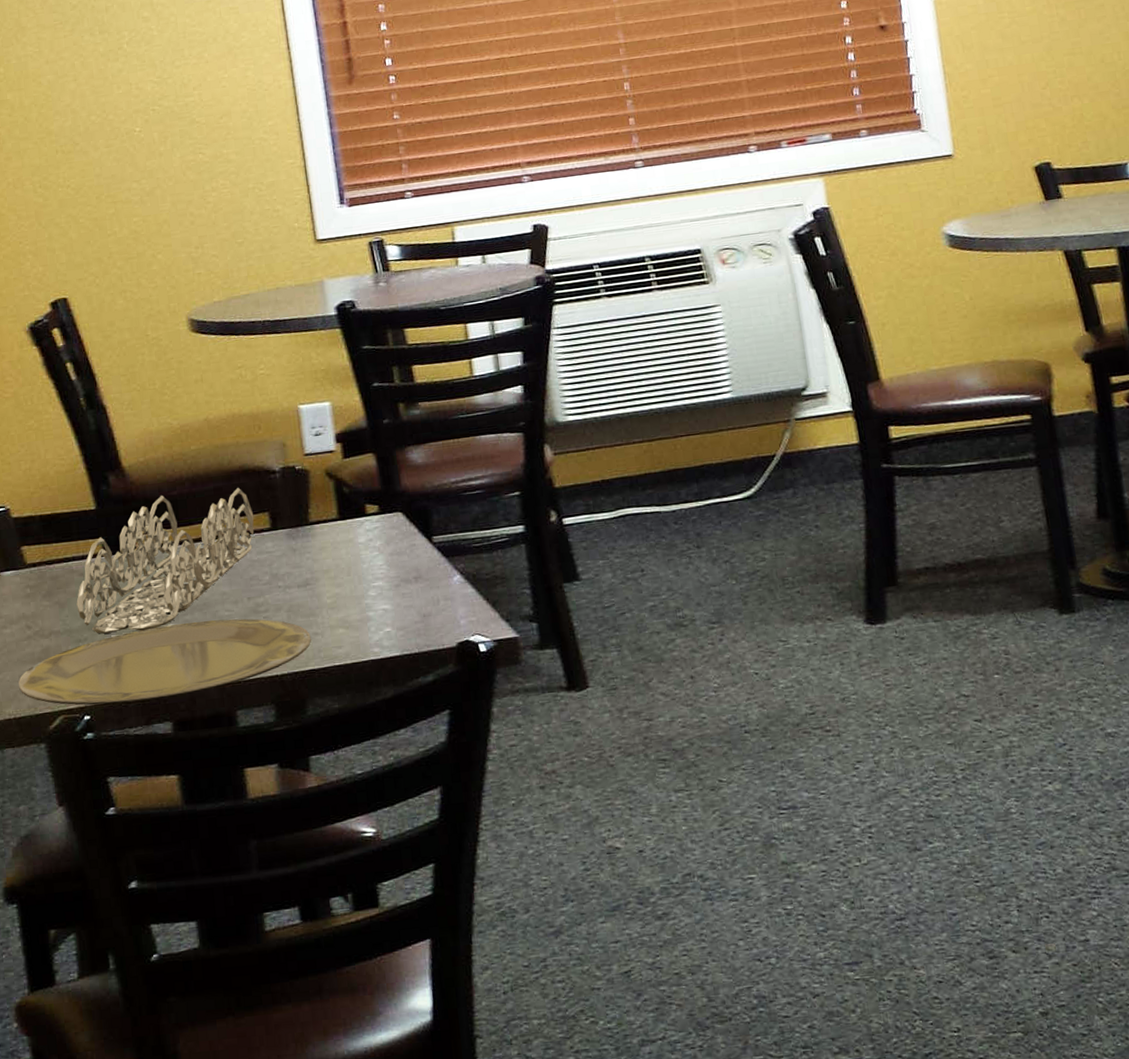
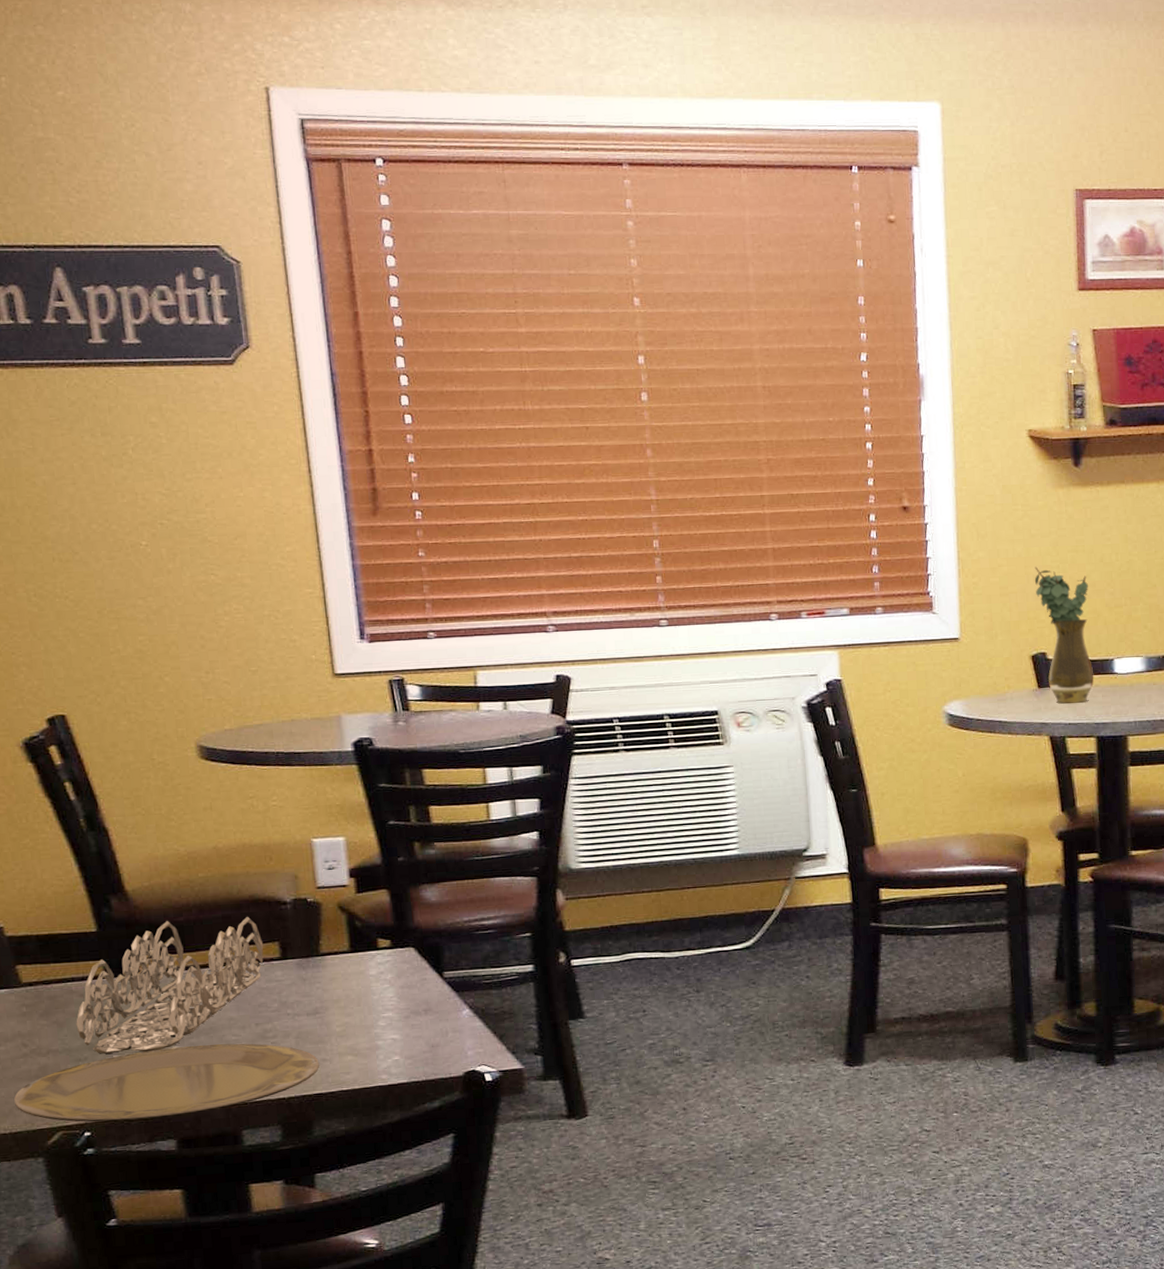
vase: none [1028,74,1108,216] -> present [1034,566,1094,704]

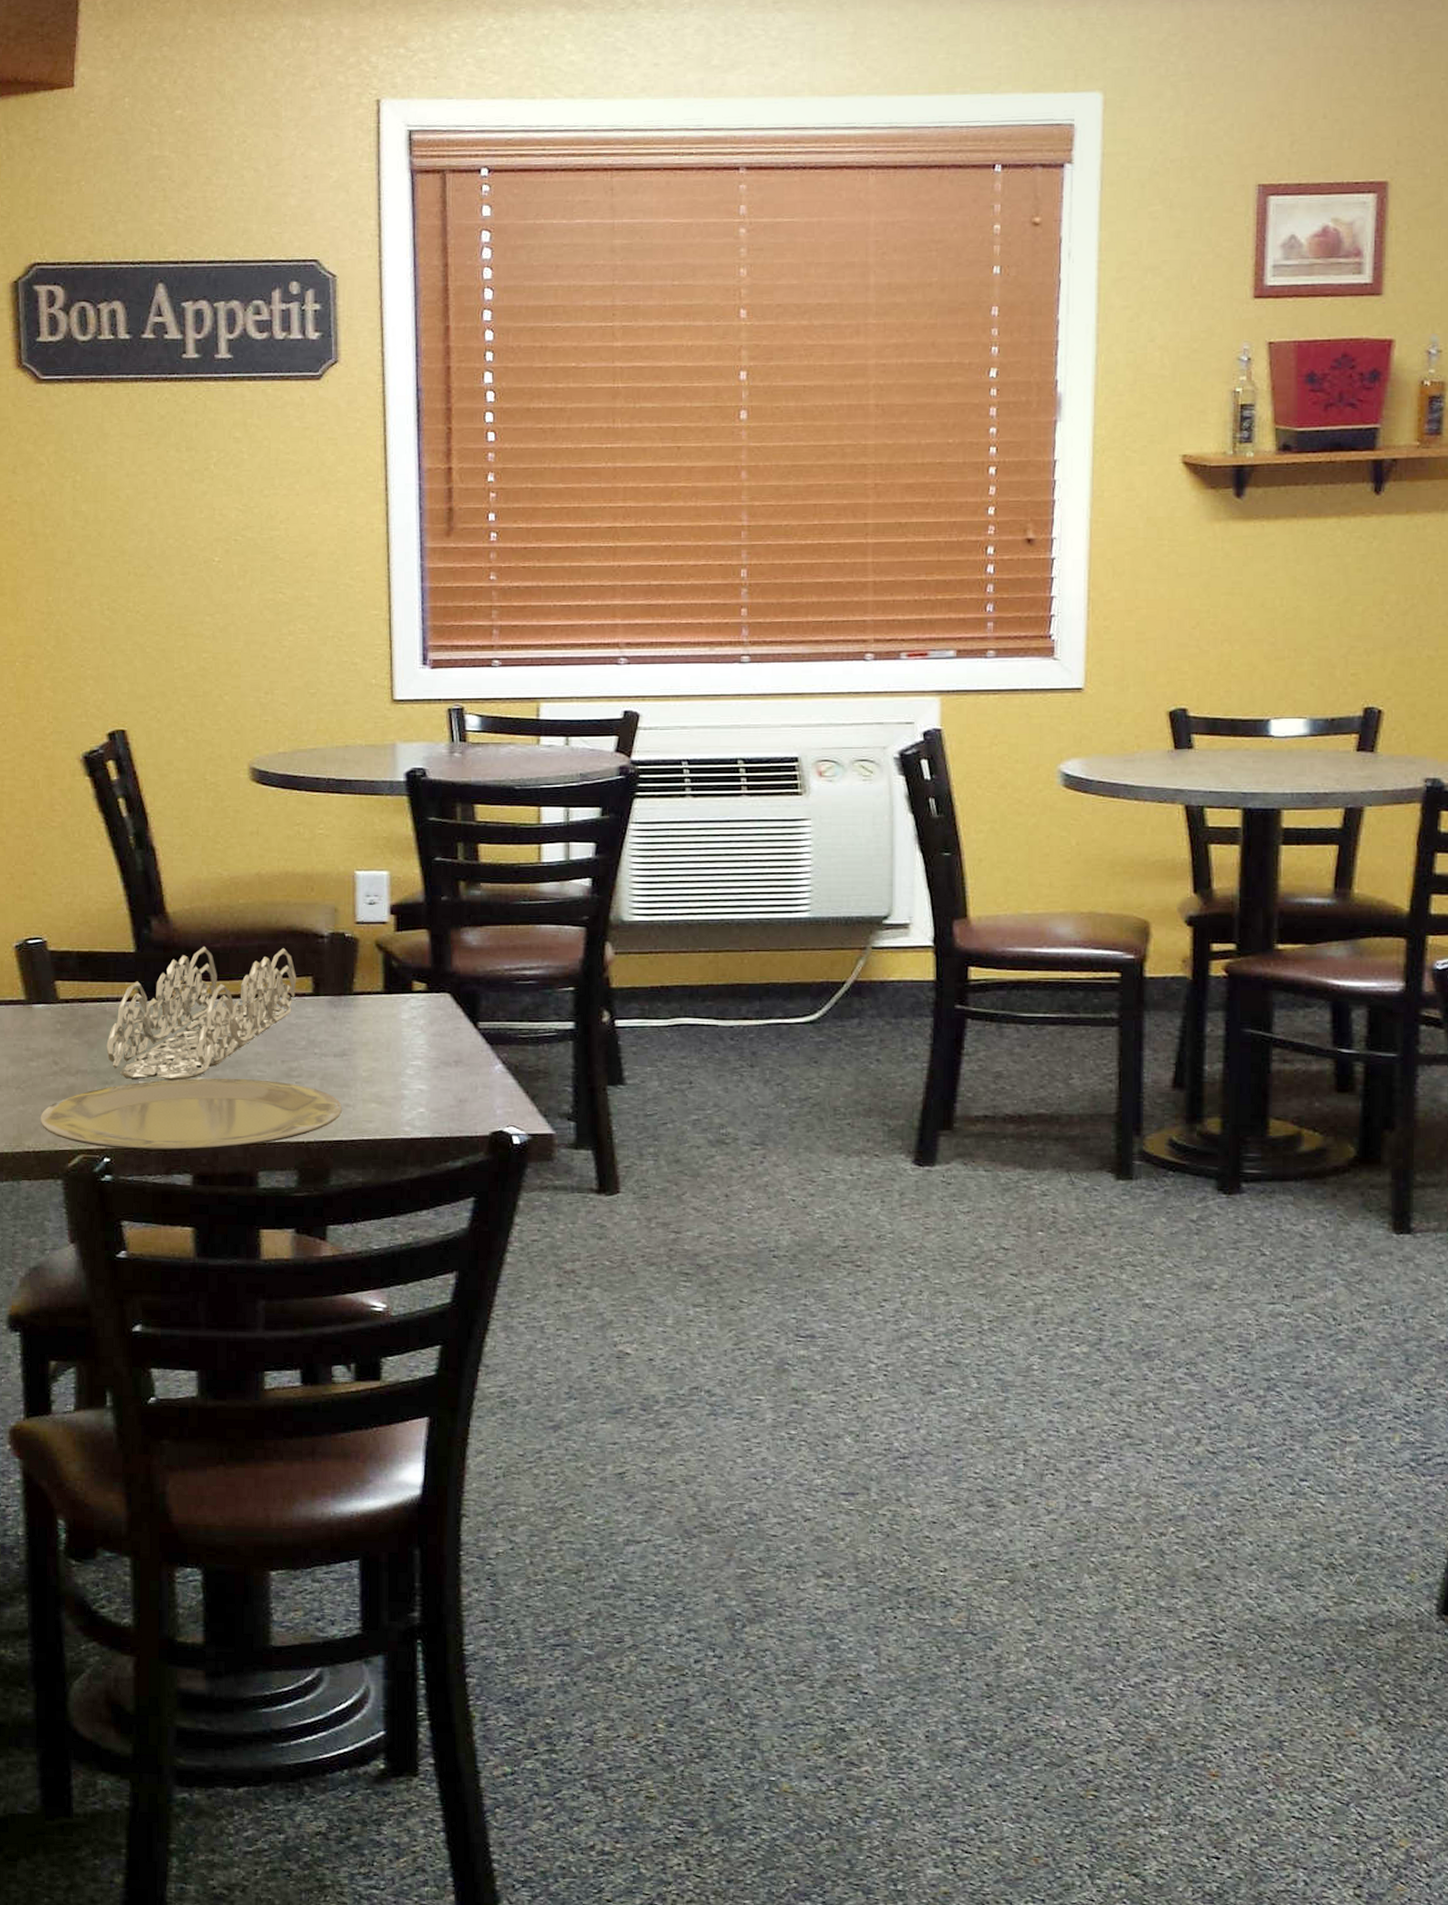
vase: present [1034,566,1094,704] -> none [1178,610,1245,768]

